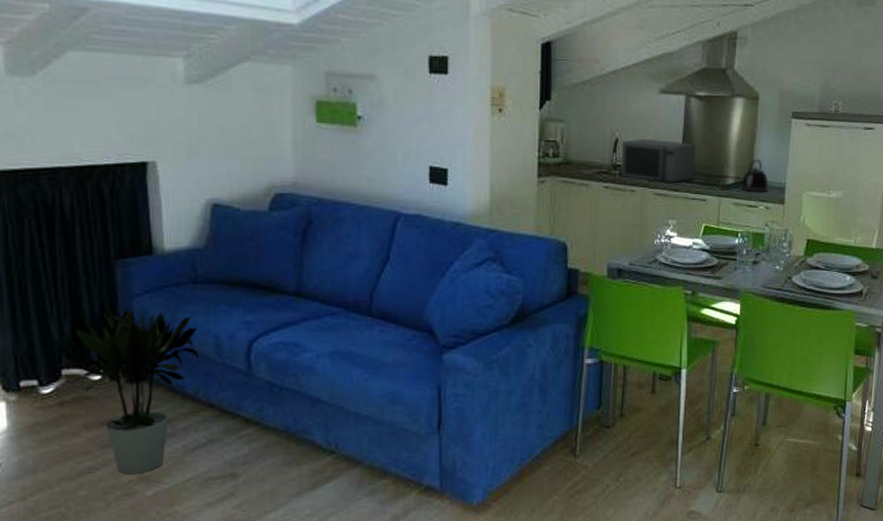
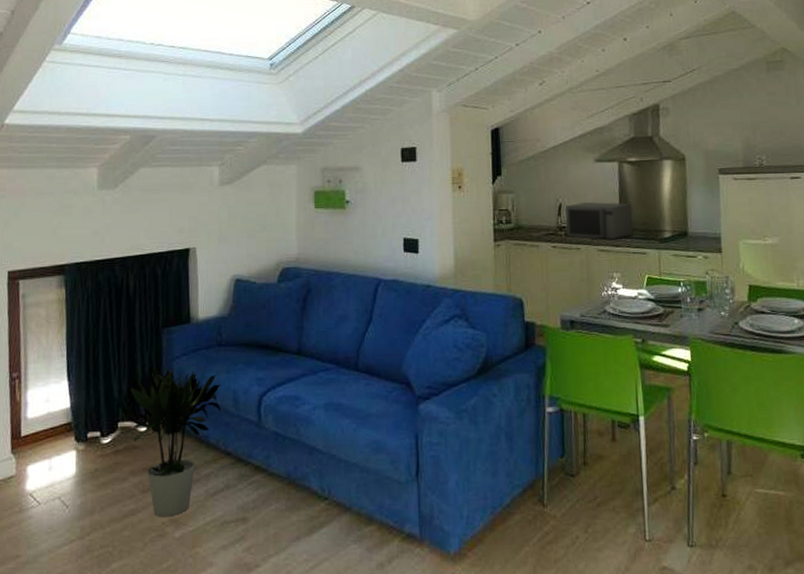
kettle: present [742,158,769,193] -> none [679,212,705,244]

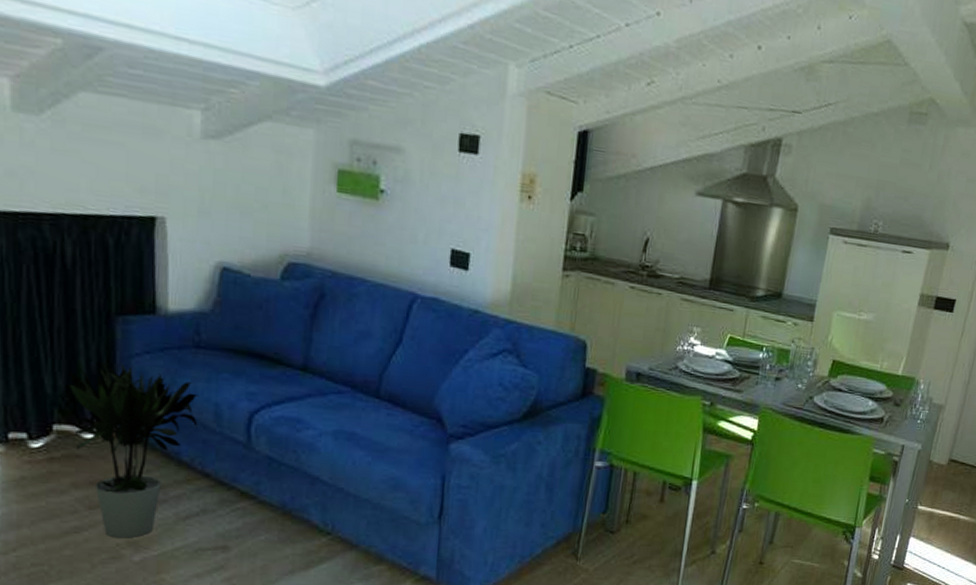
microwave: present [565,202,633,241] -> none [648,240,728,291]

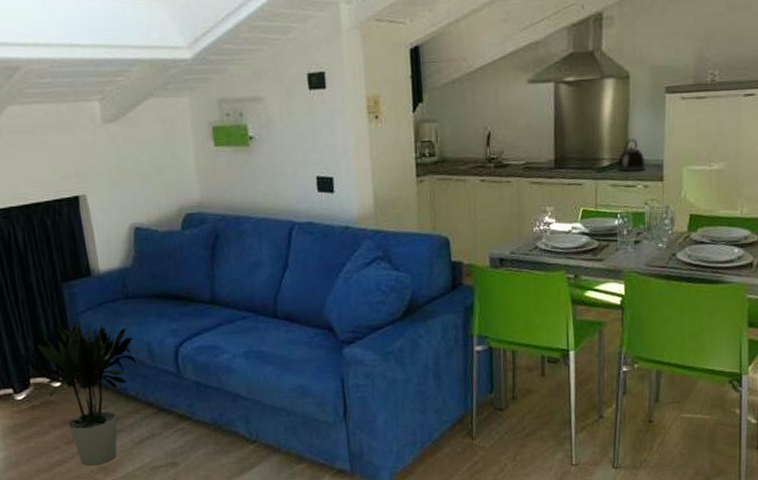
kettle: none [771,272,799,309] -> present [618,138,646,173]

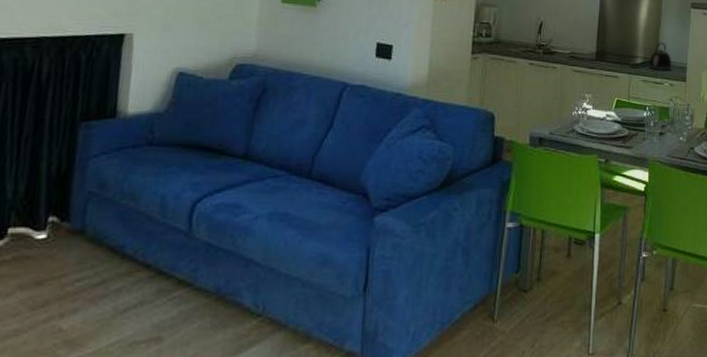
potted plant: present [34,322,137,466] -> none [26,166,148,338]

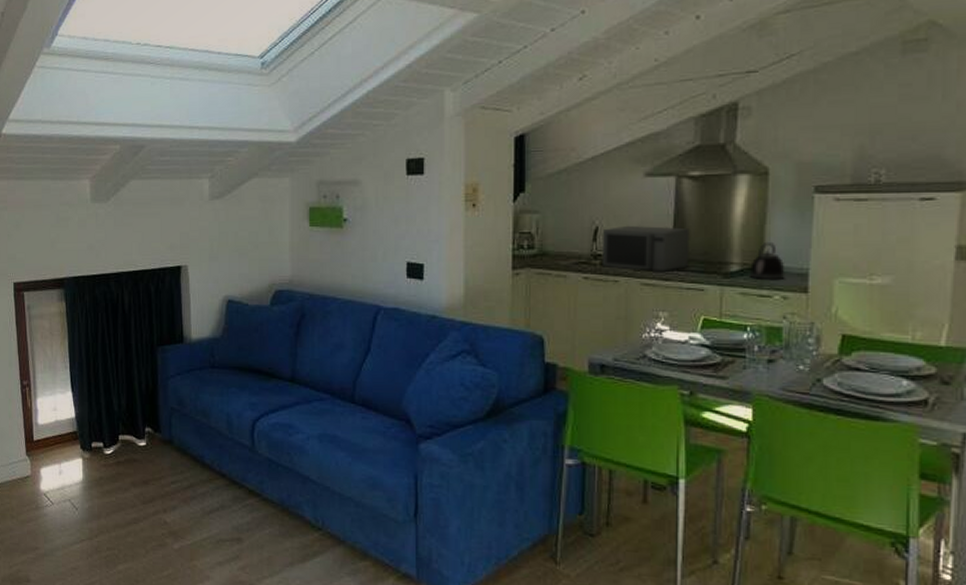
microwave: none [544,23,609,63] -> present [601,226,690,273]

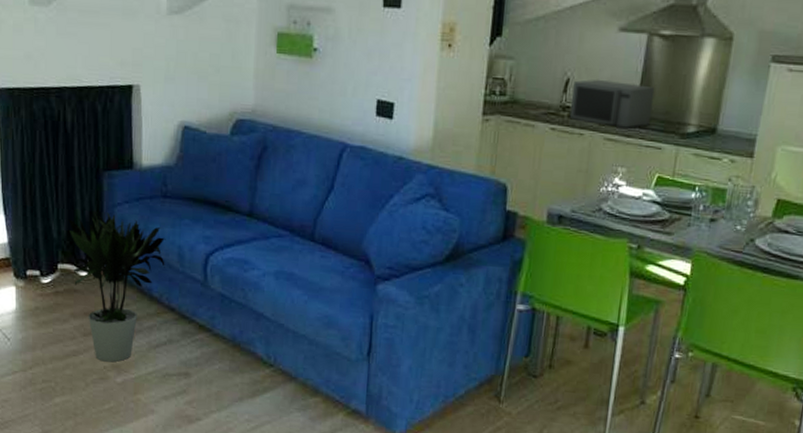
potted plant: none [127,385,215,529] -> present [68,212,166,362]
kettle: present [750,241,785,281] -> none [704,105,737,145]

